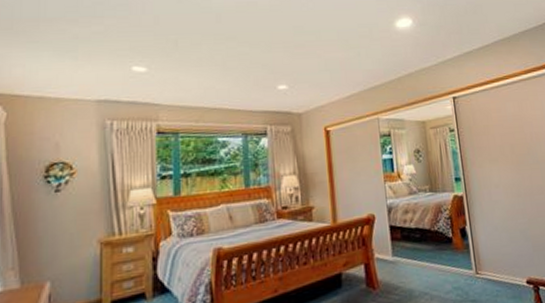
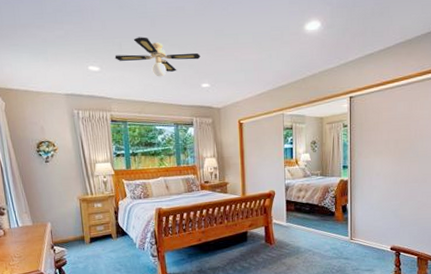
ceiling fan: none [168,33,276,78] -> present [115,37,201,77]

